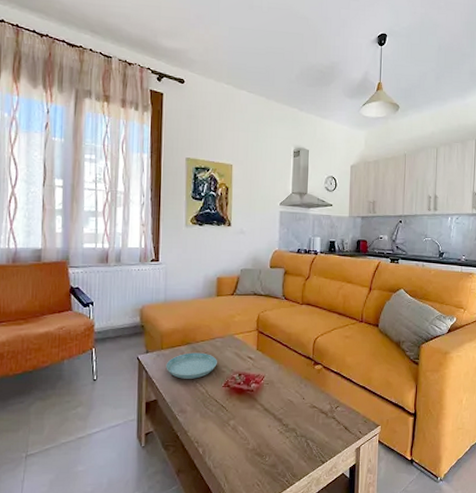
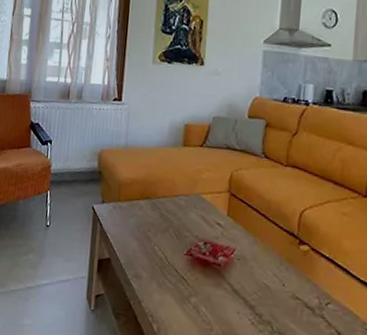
saucer: present [166,352,217,379] -> none [122,208,180,241]

